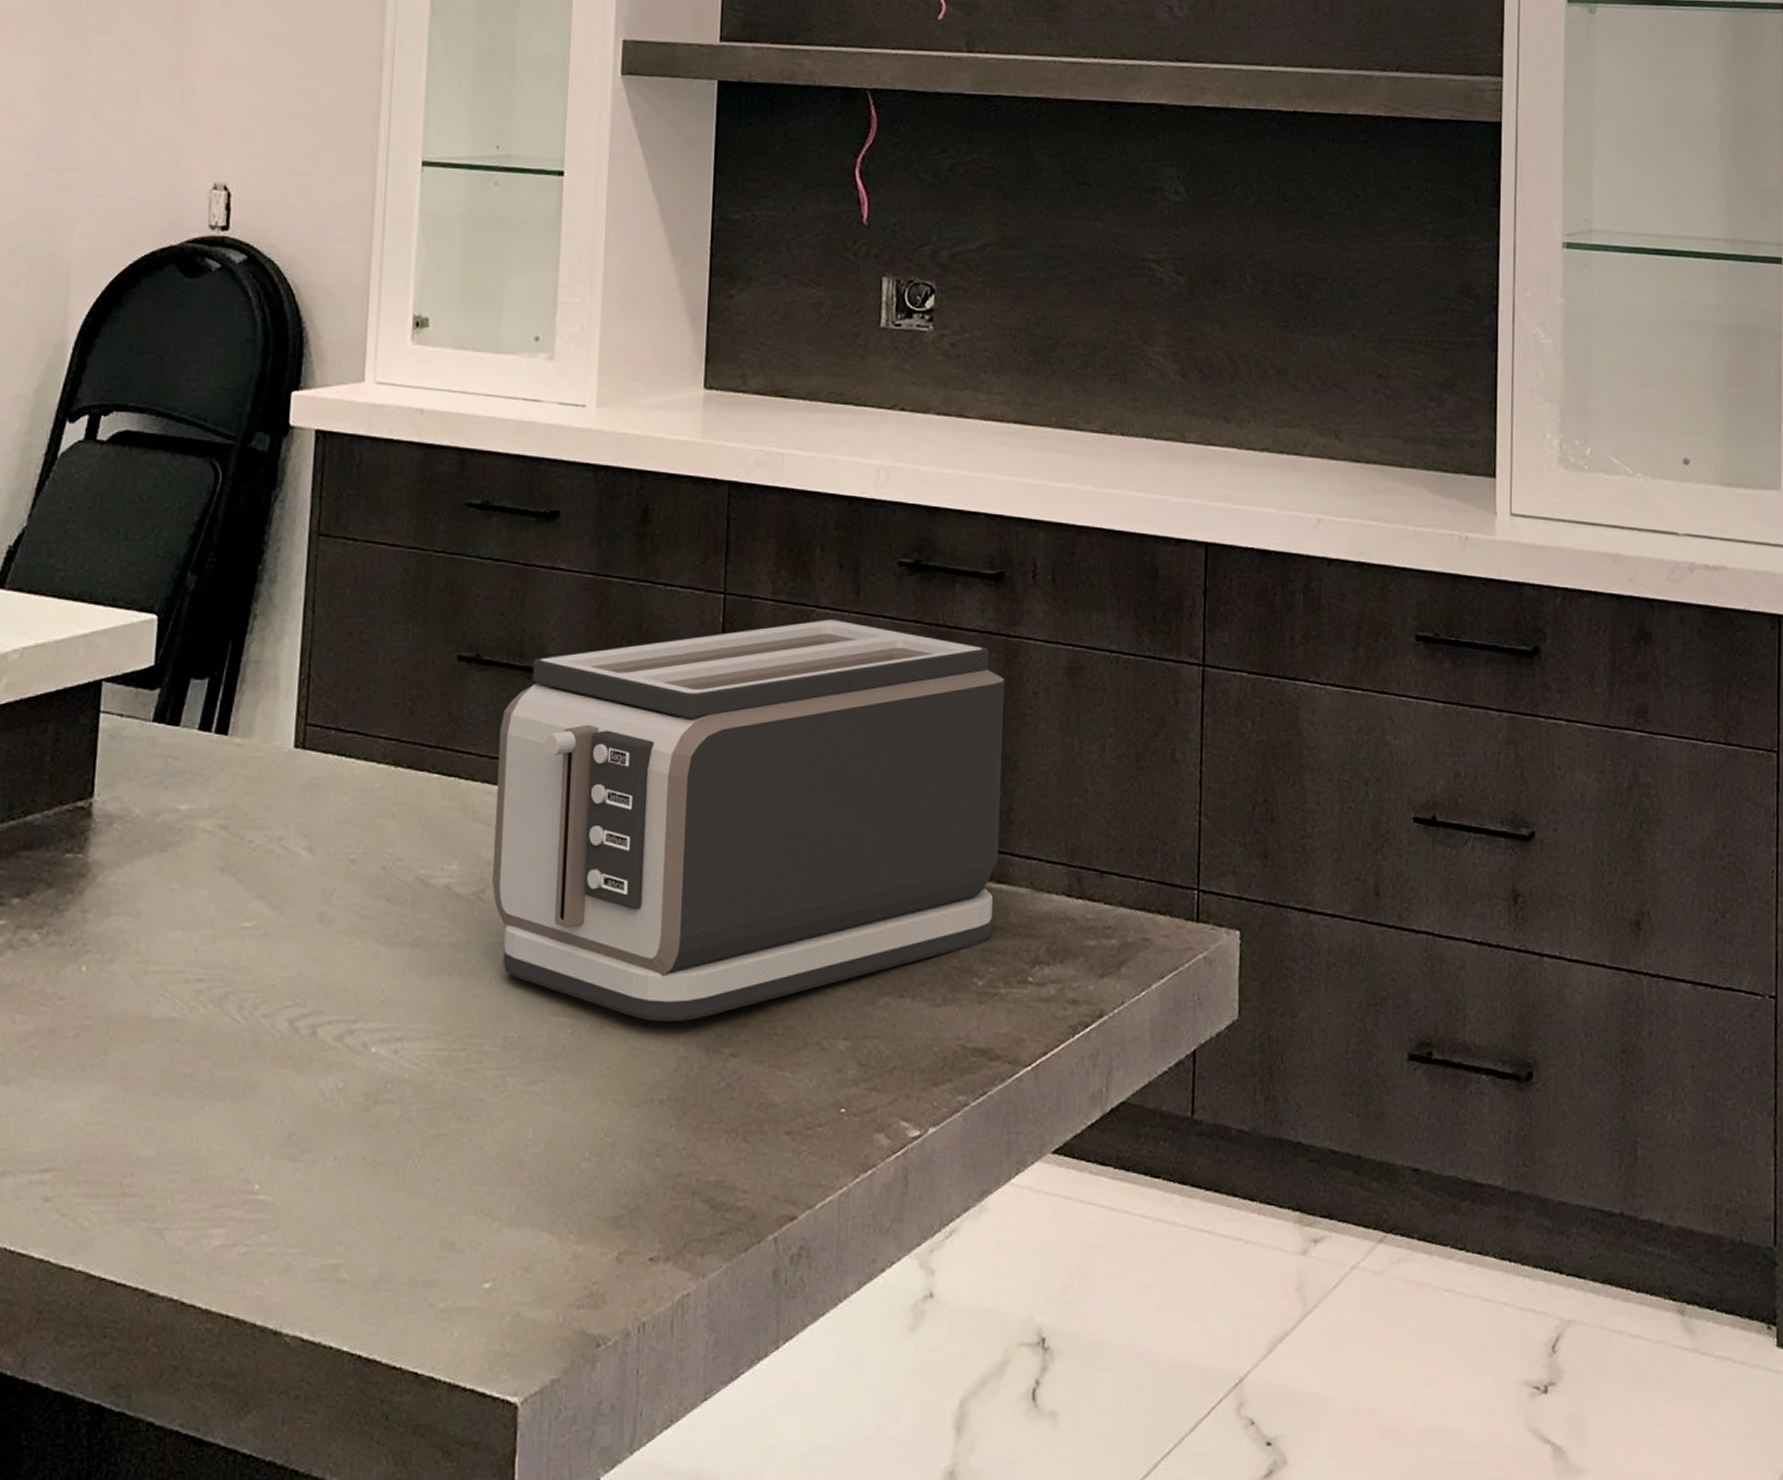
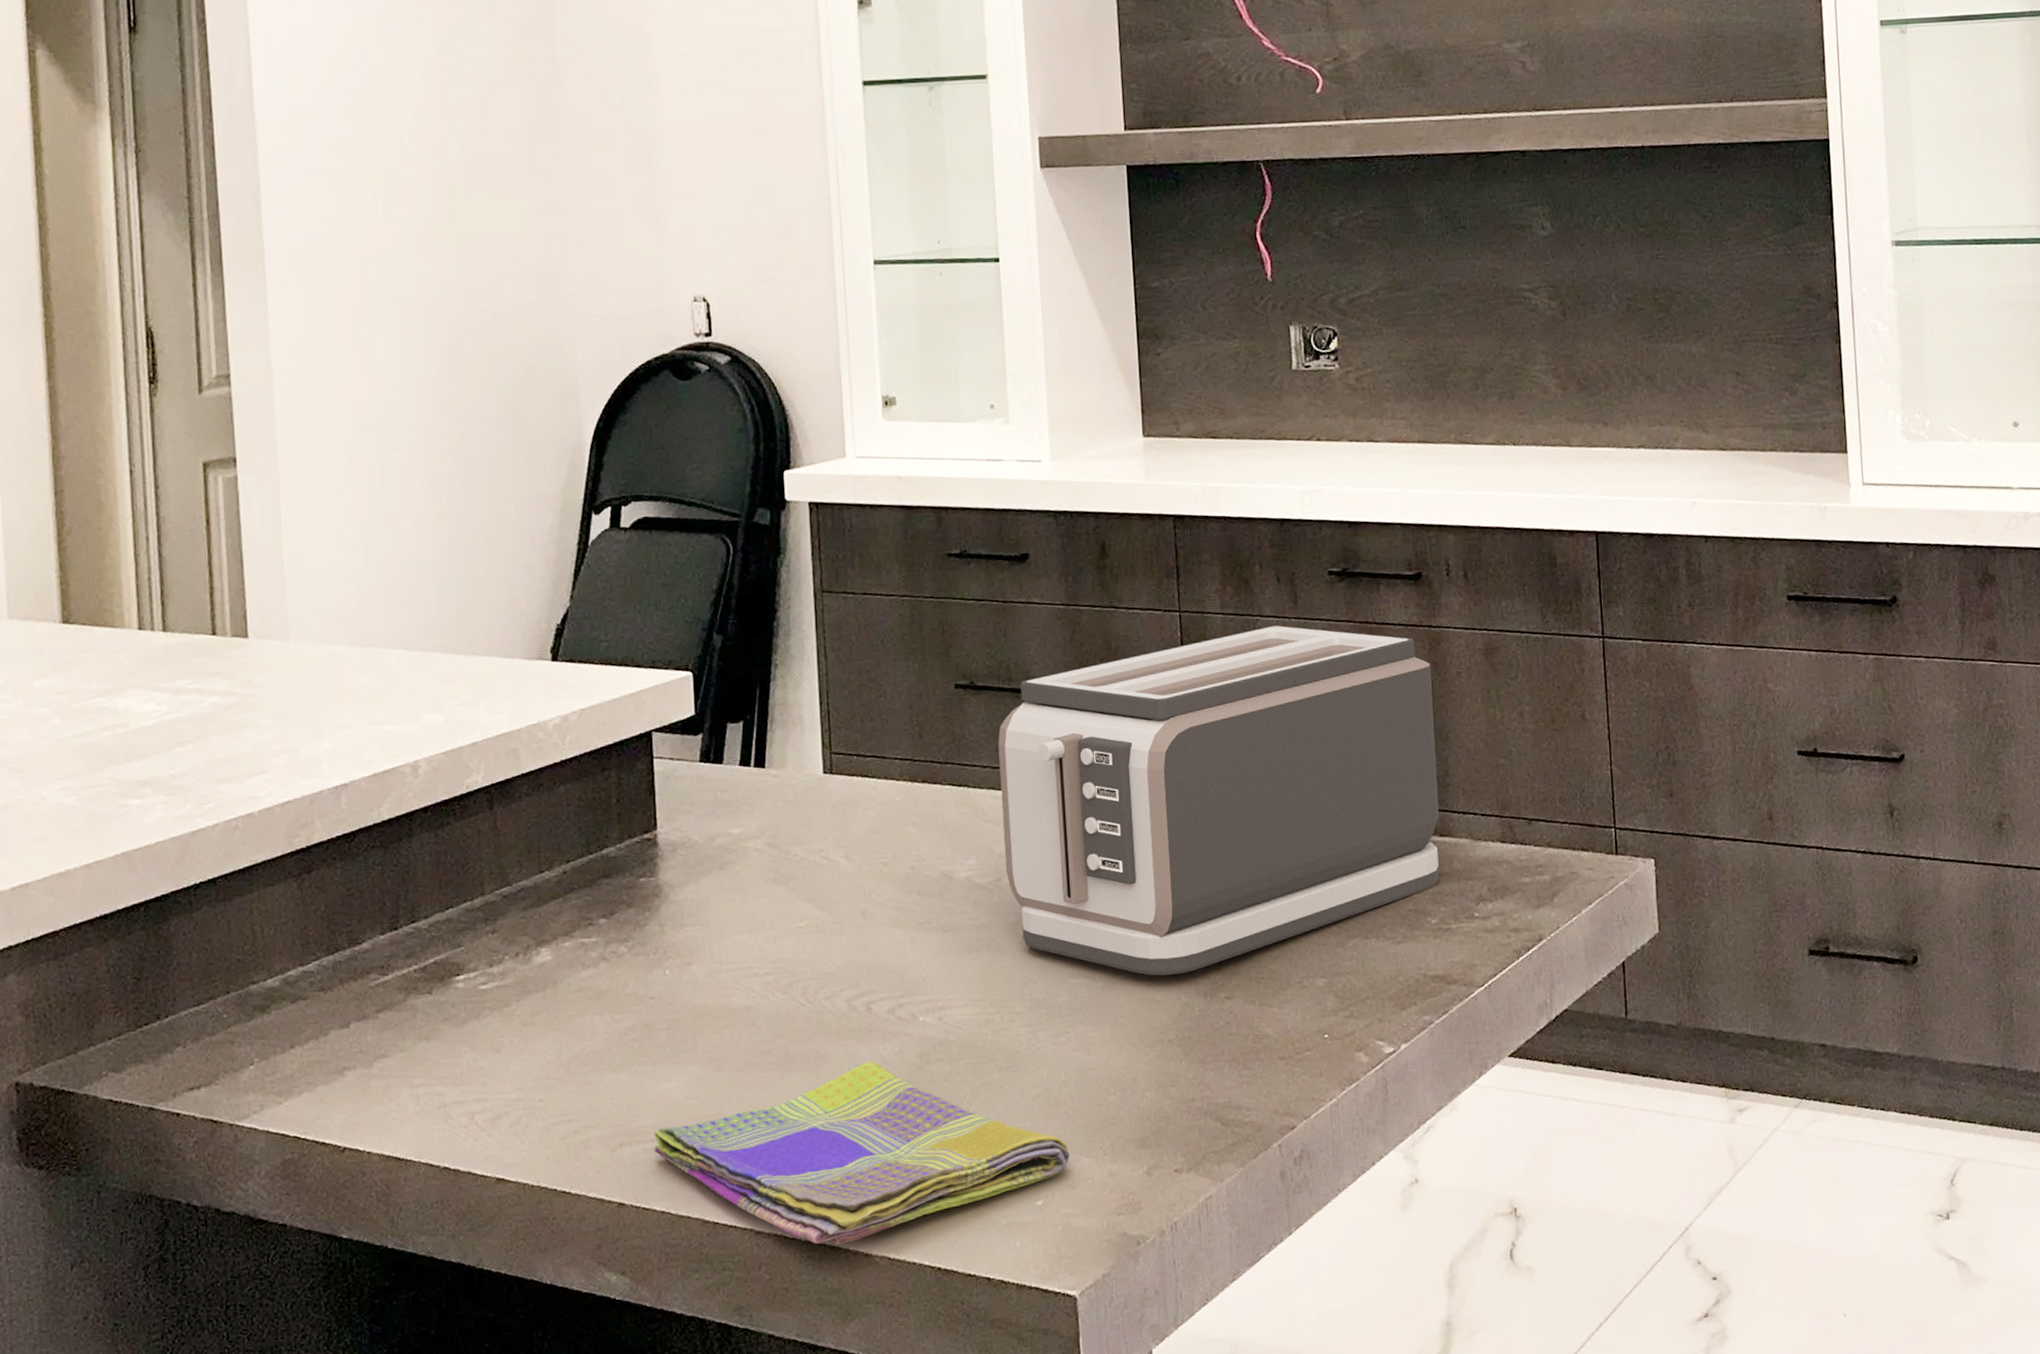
dish towel: none [40,1096,529,1318] -> present [654,1061,1070,1245]

